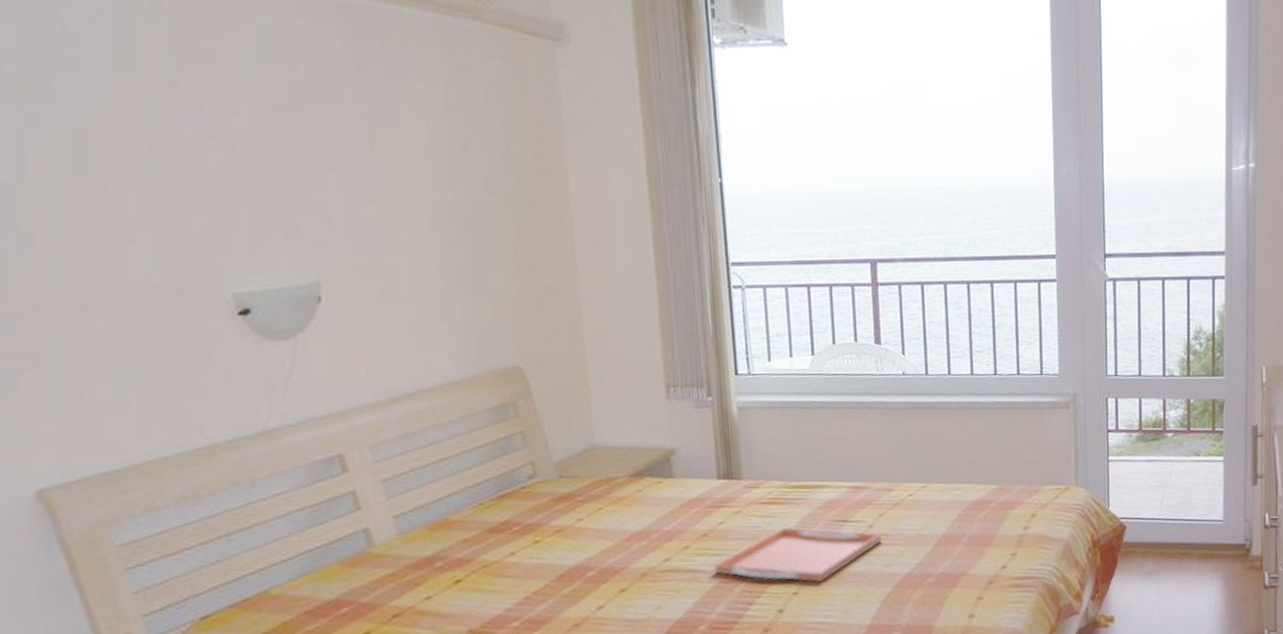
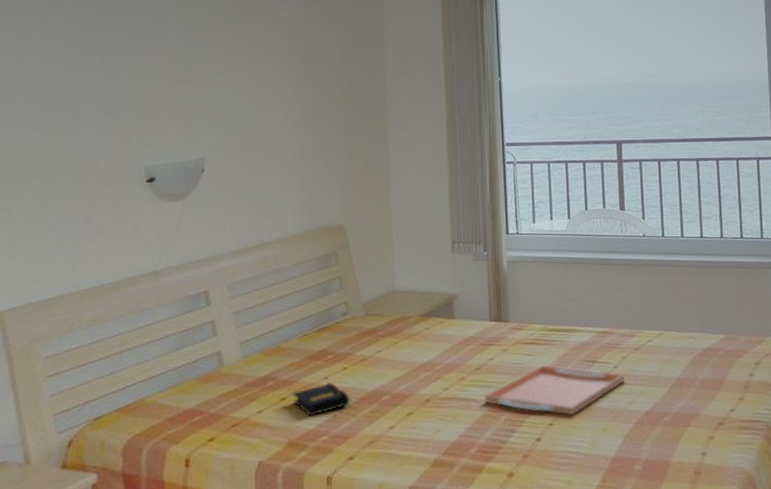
book: none [469,558,546,600] -> present [292,382,350,417]

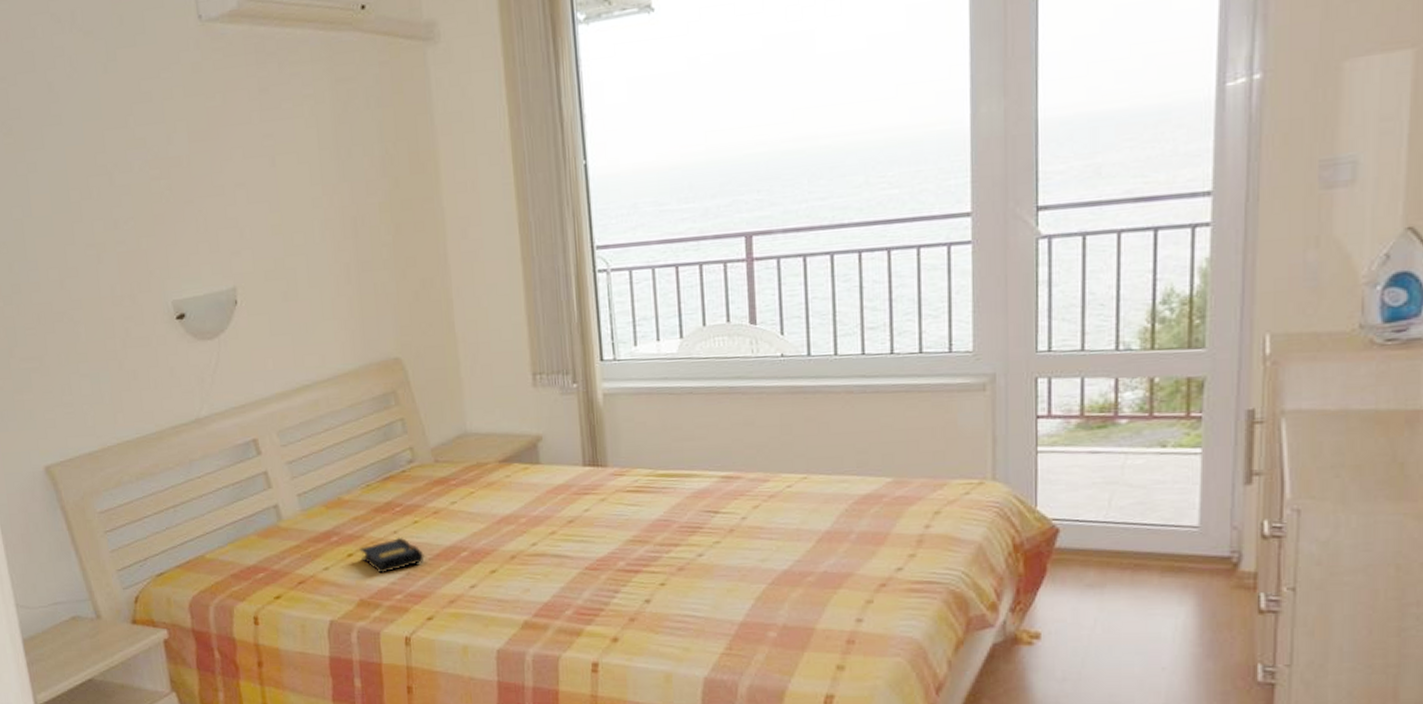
serving tray: present [484,365,625,415] -> none [580,516,756,574]

